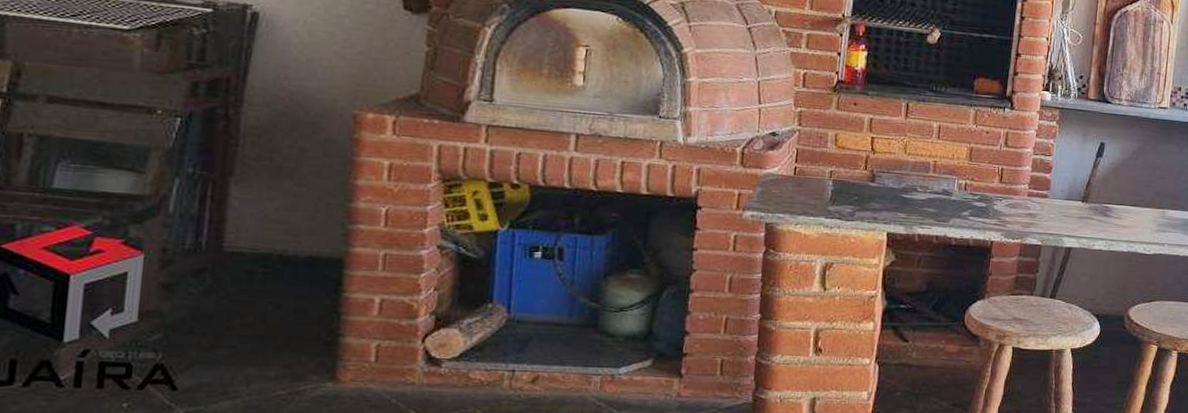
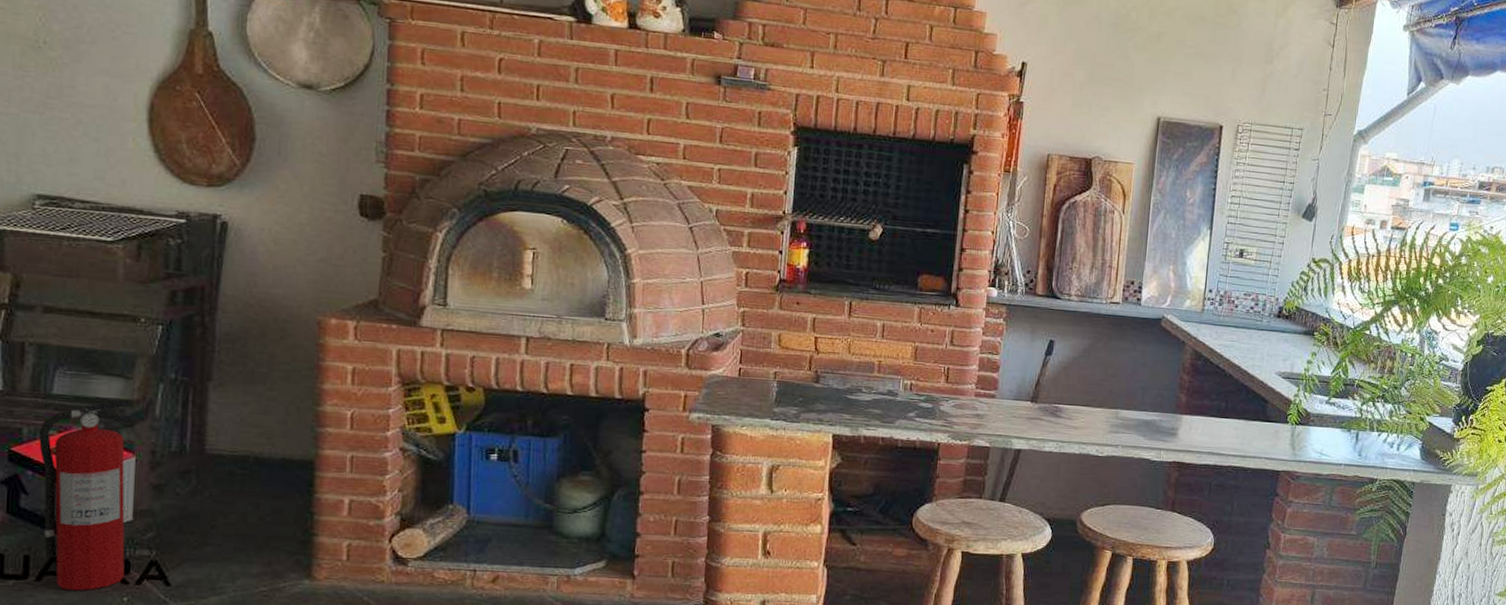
fire extinguisher: none [33,194,145,397] -> present [38,399,134,591]

